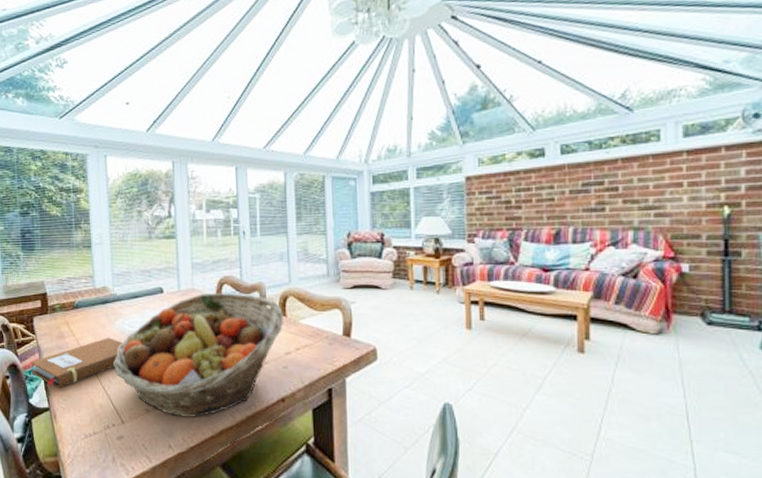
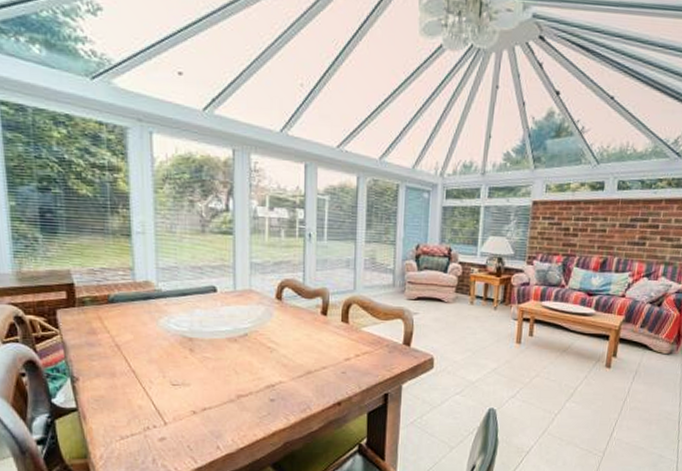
notebook: present [30,338,123,389] -> none [53,336,168,389]
fruit basket: present [113,293,285,418] -> none [156,295,347,420]

